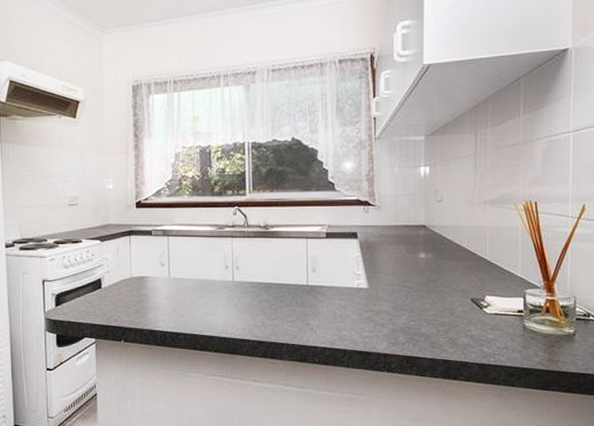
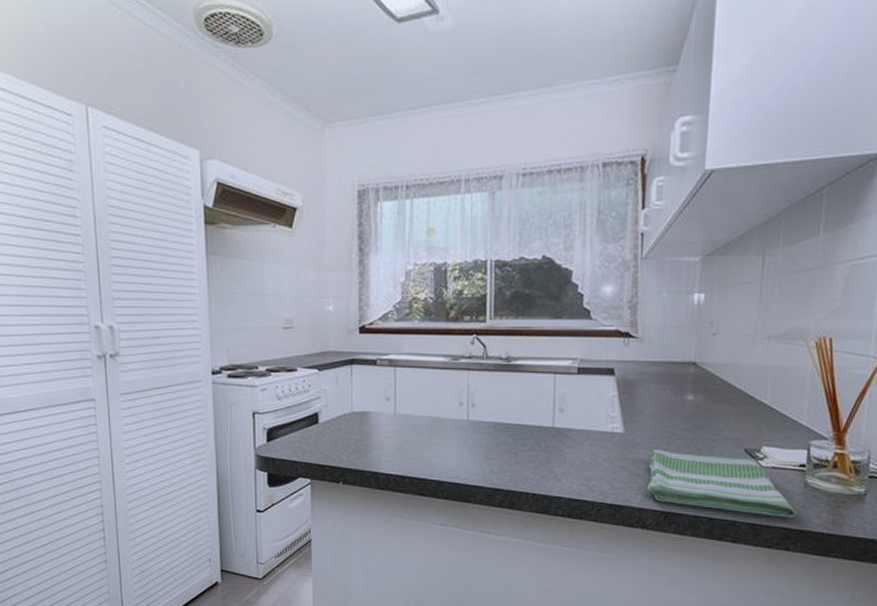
dish towel: none [390,302,519,357] -> present [647,450,797,517]

